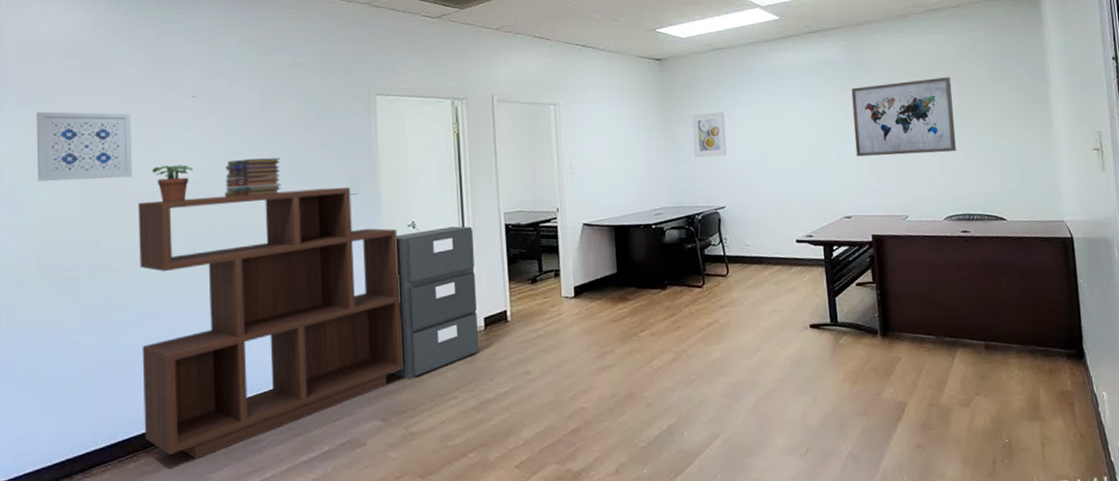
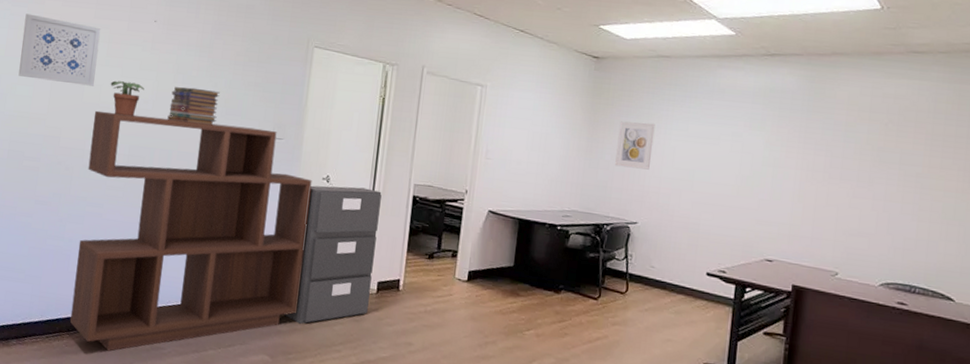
wall art: present [851,77,956,157] -> none [792,122,921,214]

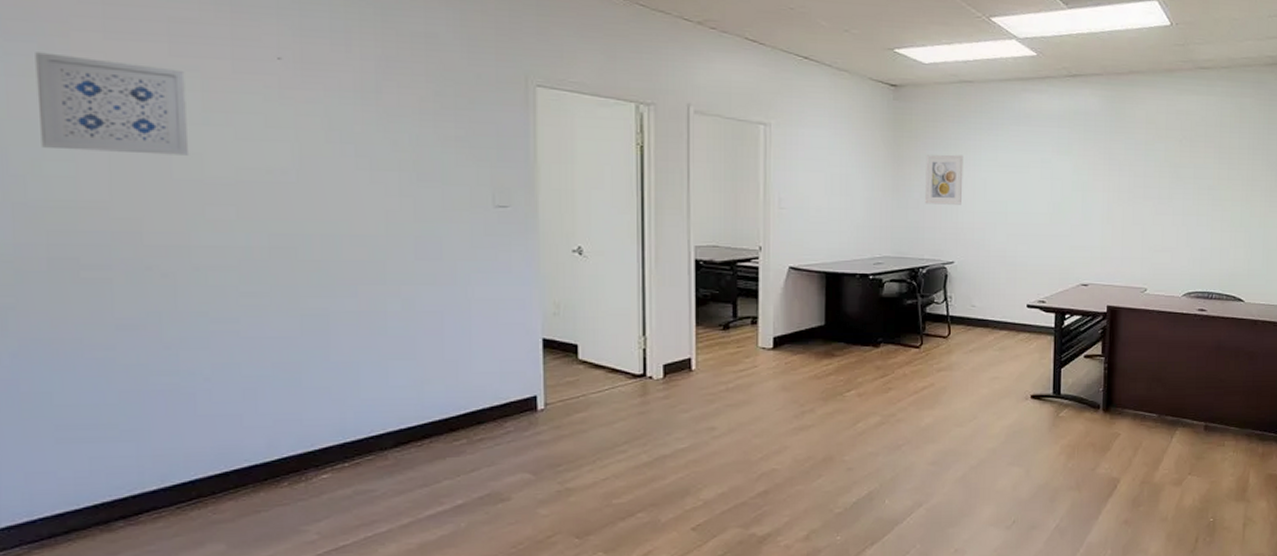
bookcase: present [69,110,312,351] -> none [197,189,560,509]
potted plant: present [110,80,145,117] -> none [217,145,278,194]
book stack: present [167,87,220,126] -> none [324,148,404,197]
filing cabinet: present [283,185,382,324] -> none [542,257,655,429]

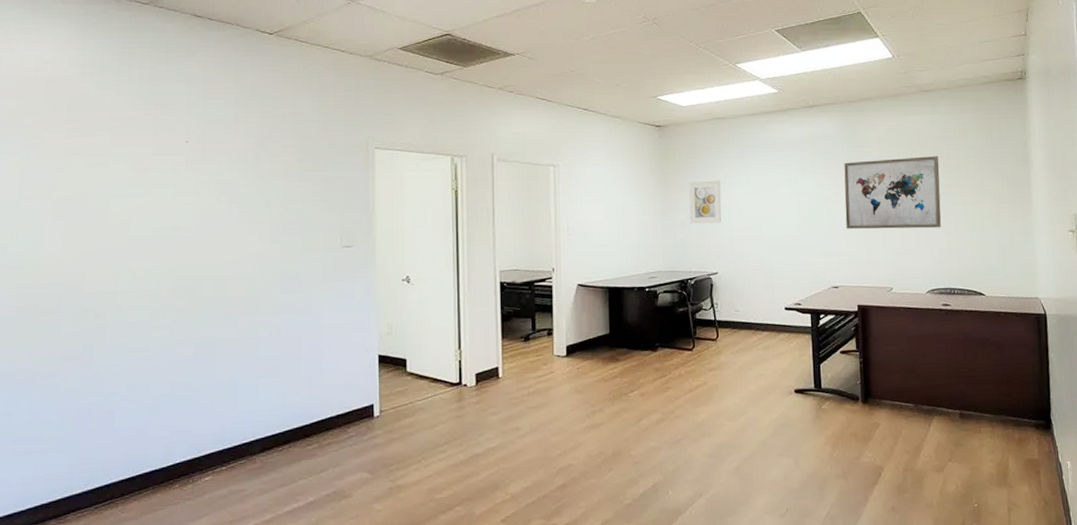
wall art: present [35,52,190,156] -> none [18,150,120,222]
wall art: none [1102,143,1210,226] -> present [844,156,941,229]

